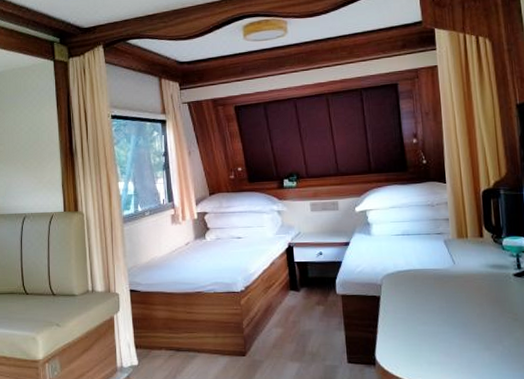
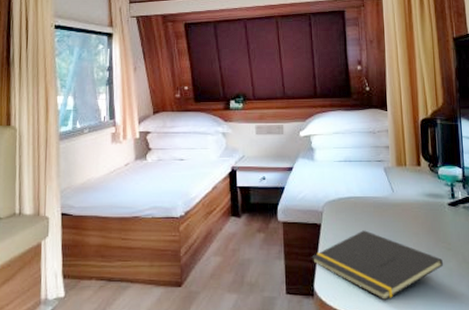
notepad: none [372,302,510,370] -> present [312,230,444,301]

